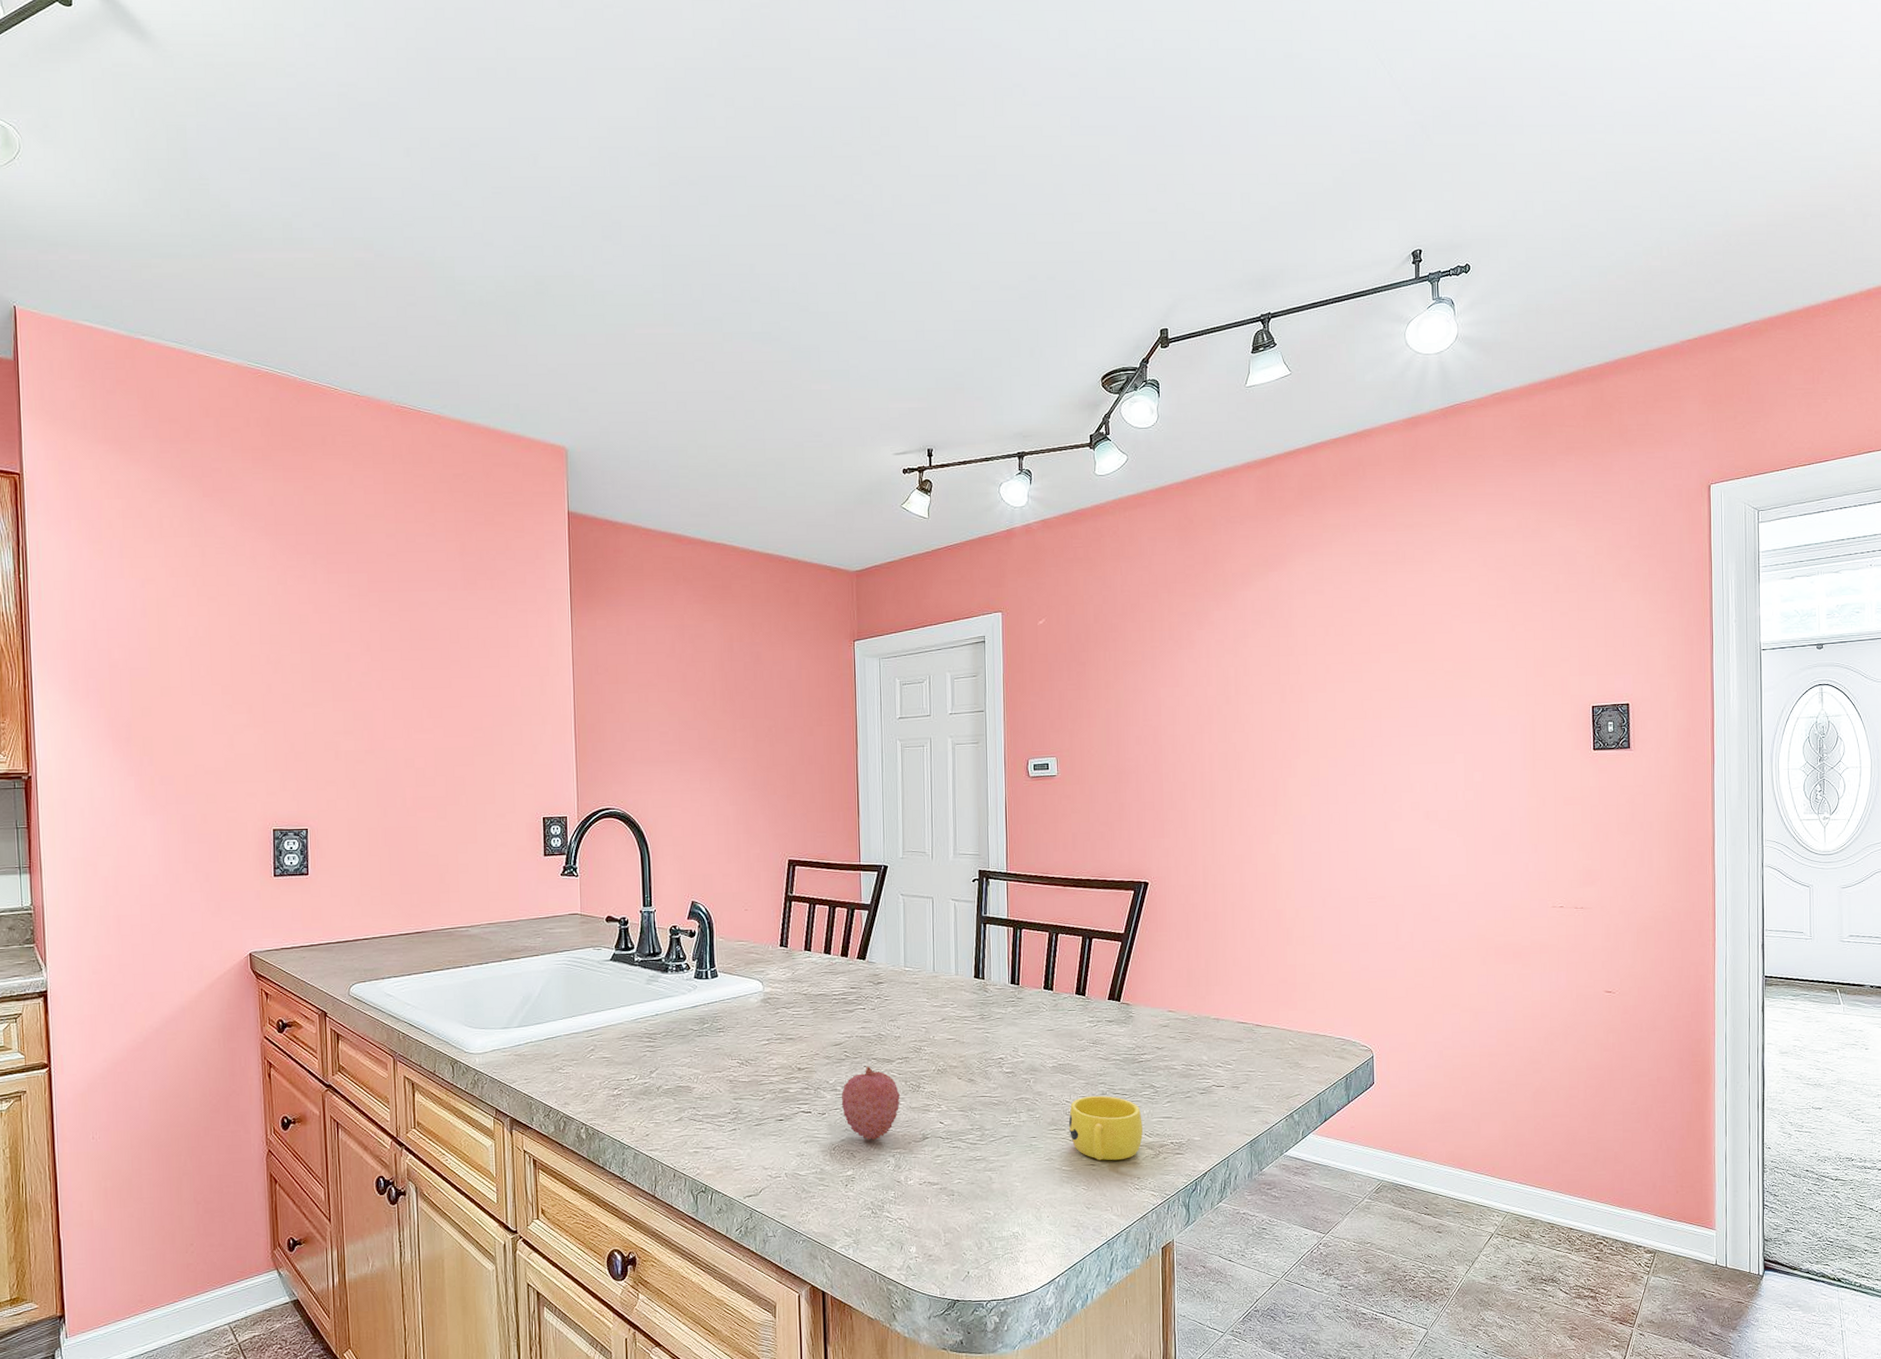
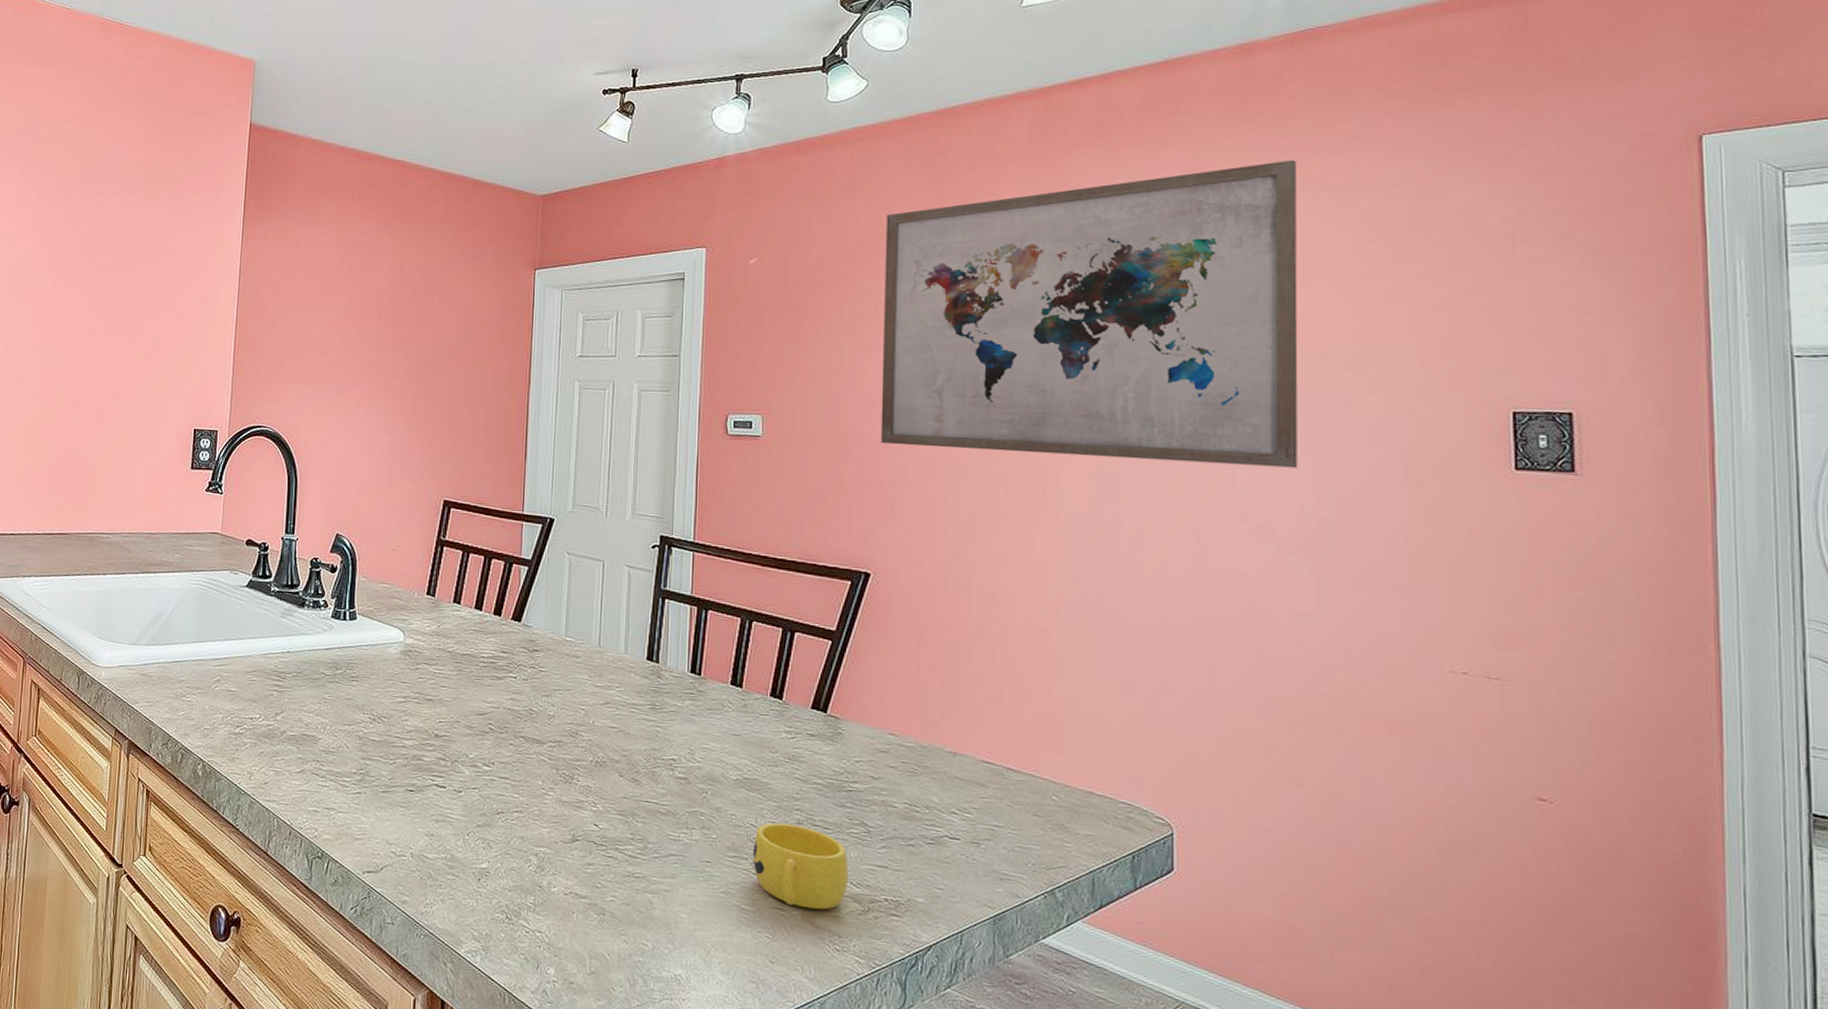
fruit: present [841,1066,900,1140] -> none [480,744,549,832]
wall art: none [1147,514,1453,773] -> present [880,160,1298,468]

